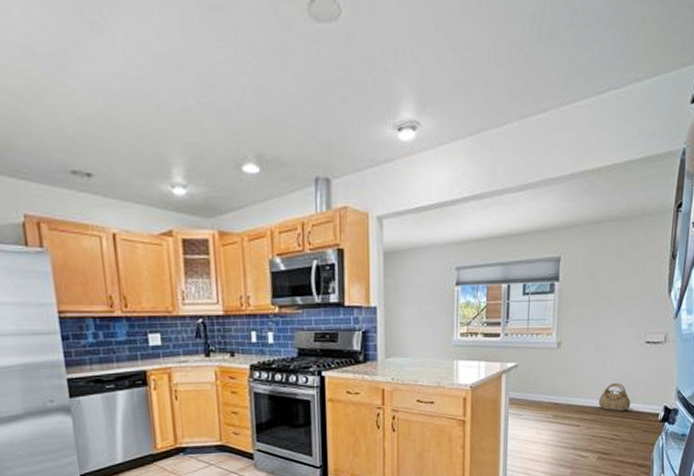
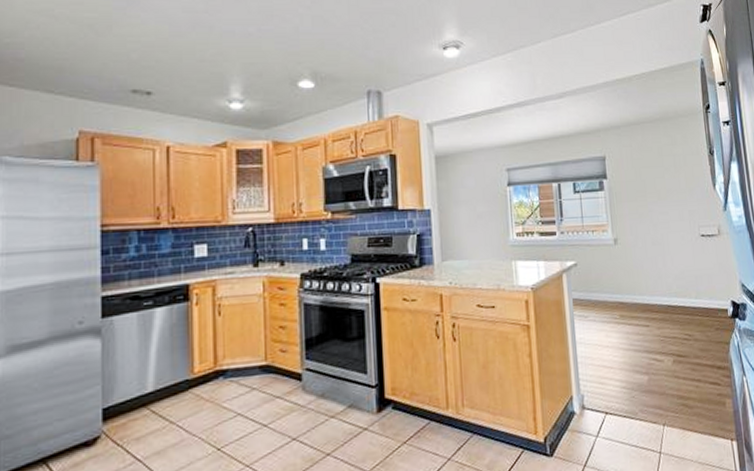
basket: present [598,382,631,412] -> none [664,277,698,309]

